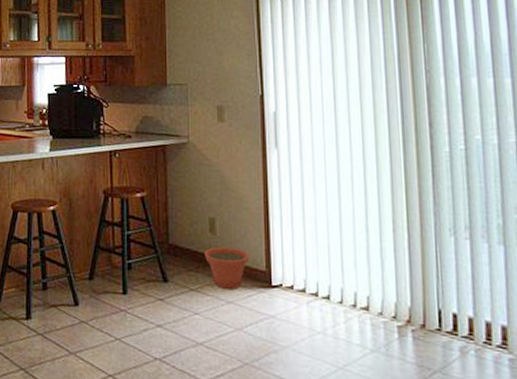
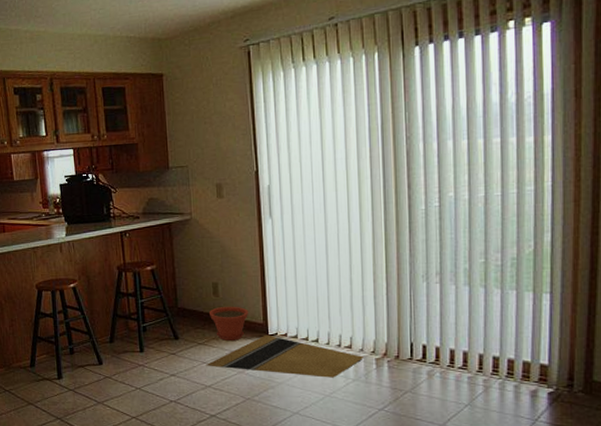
door mat: none [197,285,385,346] -> present [205,334,365,378]

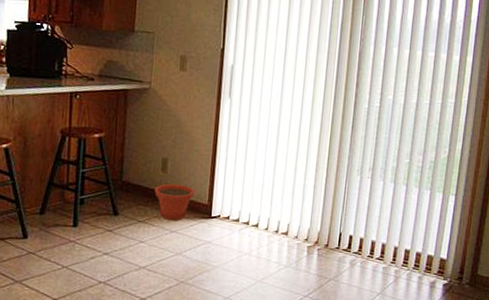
door mat: present [205,334,365,378] -> none [142,216,298,264]

